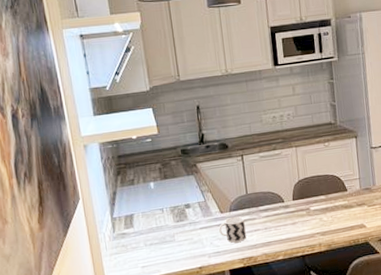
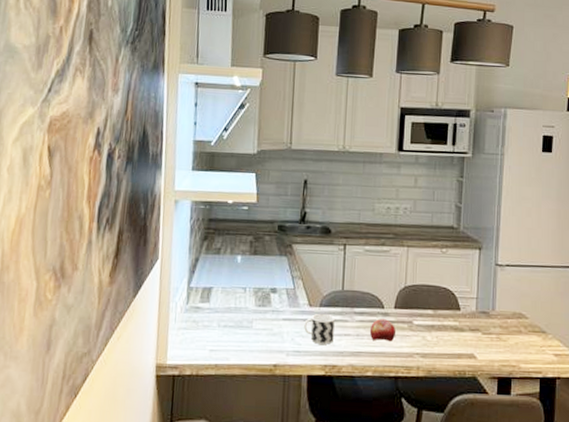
fruit: none [275,210,298,230] -> present [369,319,397,342]

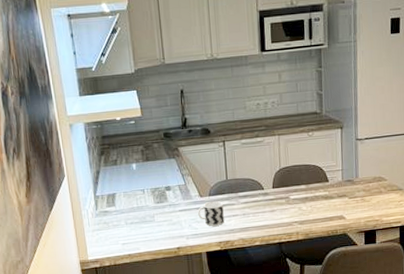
fruit: present [369,319,397,342] -> none [253,198,277,217]

